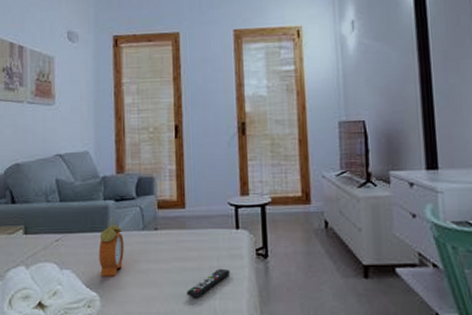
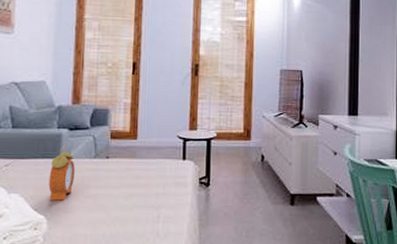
remote control: present [187,268,230,297] -> none [132,195,175,221]

